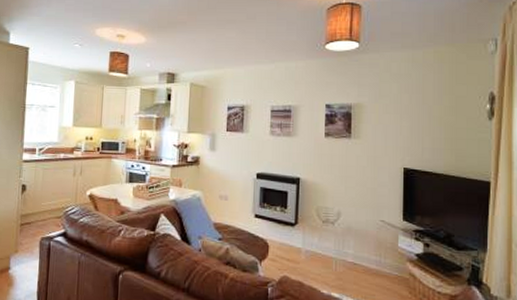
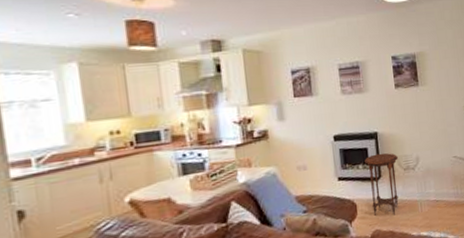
side table: none [283,199,319,267] -> present [364,153,399,216]

